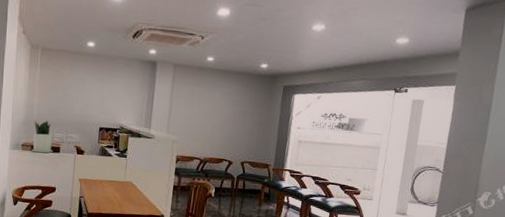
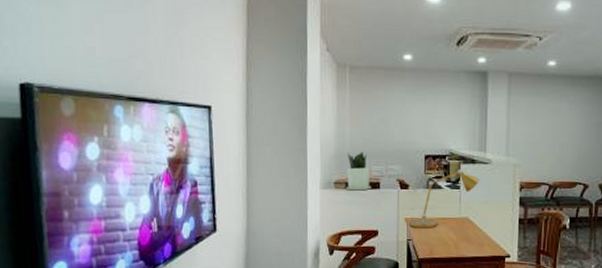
desk lamp: none [82,142,144,190] -> present [409,170,480,230]

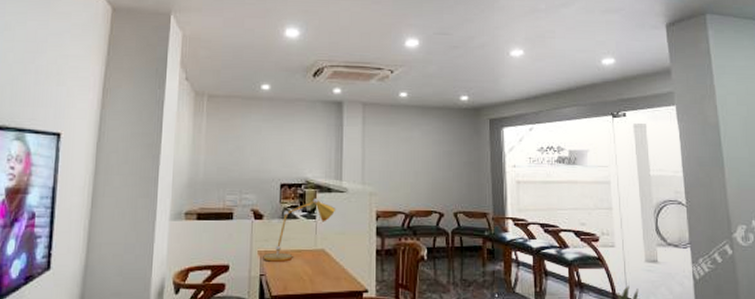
planter: present [346,152,372,191] -> none [197,180,224,222]

